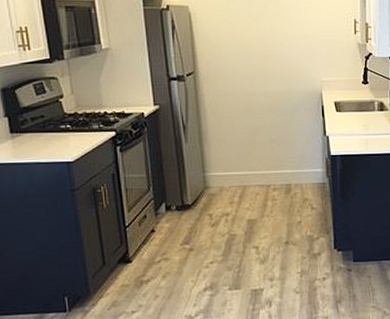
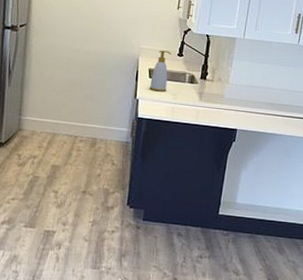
soap bottle: none [338,80,356,125] -> present [150,50,172,92]

